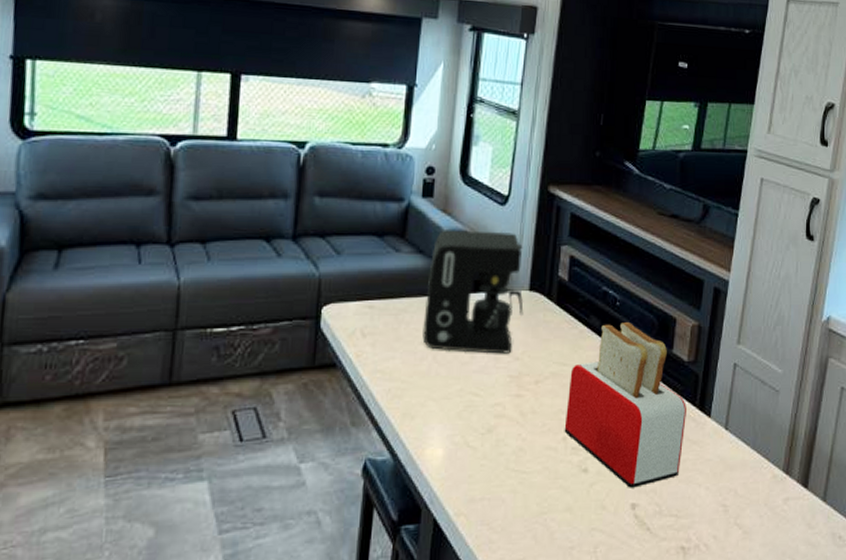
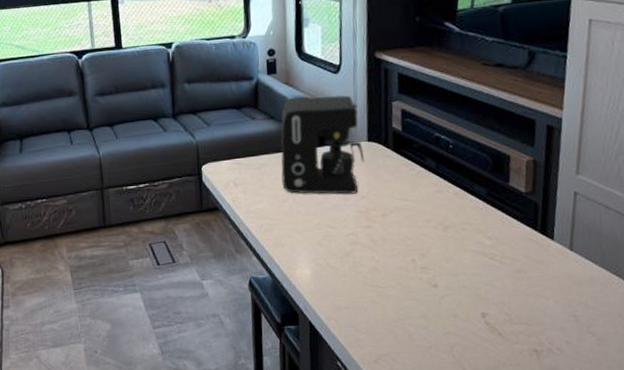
toaster: present [564,322,686,488] -> none [412,162,529,300]

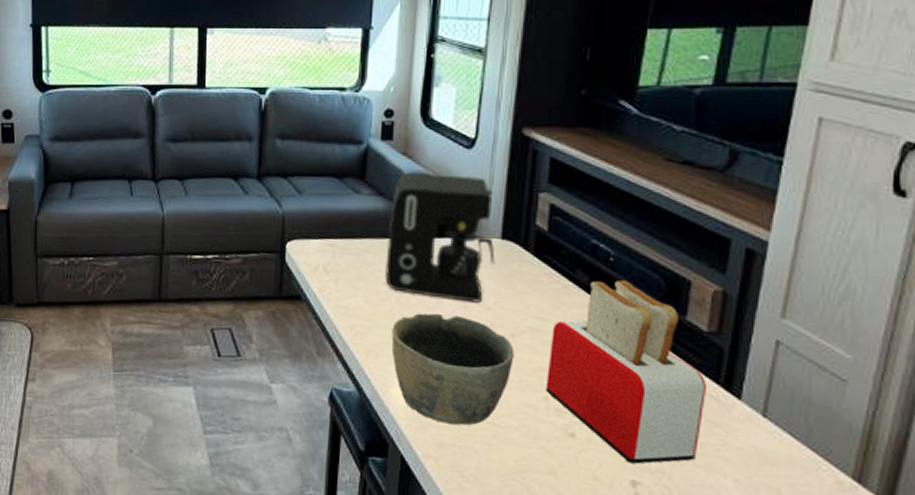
bowl: none [291,206,387,291] -> present [391,313,515,425]
toaster: none [412,162,529,300] -> present [545,280,706,464]

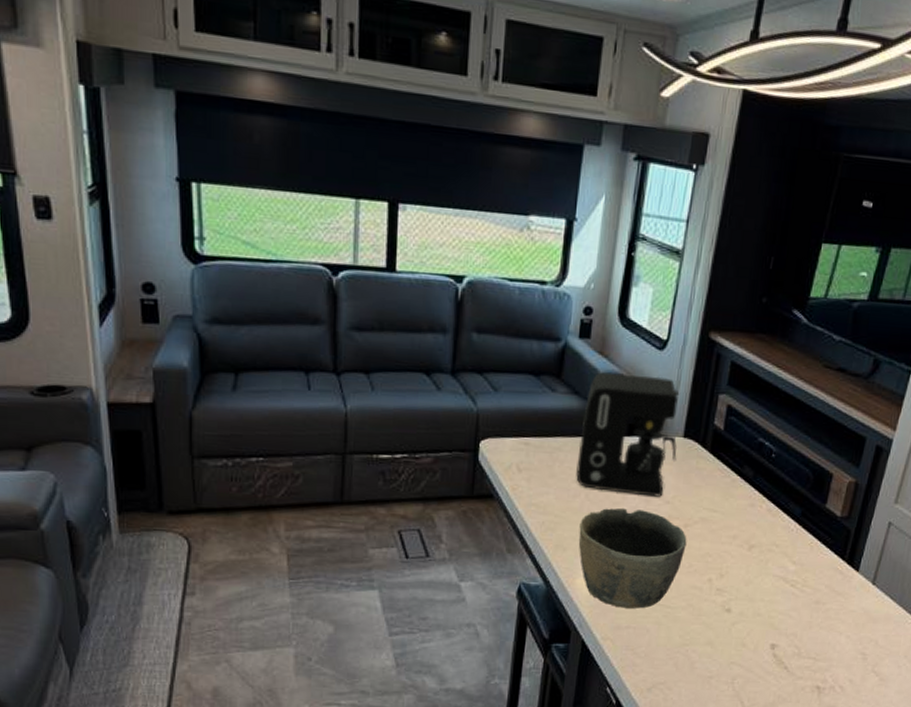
toaster: present [545,280,706,464] -> none [710,474,835,630]

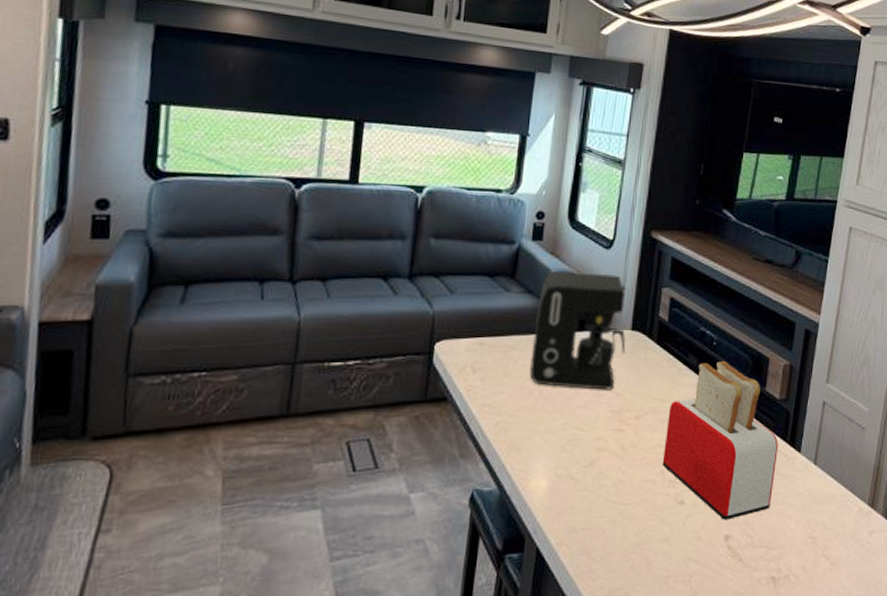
bowl: present [578,508,687,609] -> none [532,403,639,509]
toaster: none [710,474,835,630] -> present [662,361,778,520]

